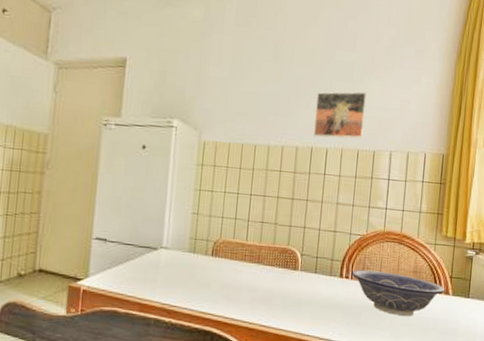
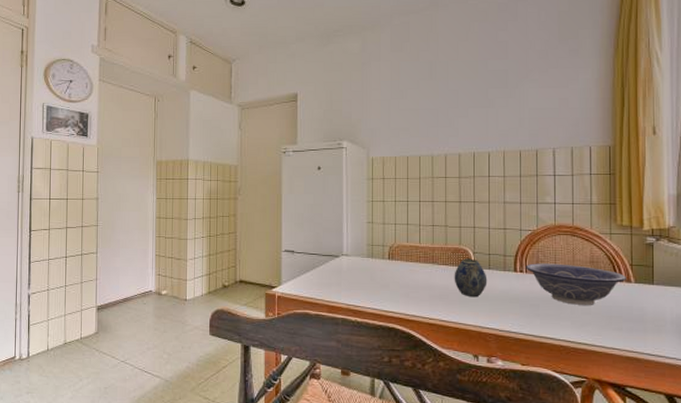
teapot: none [278,259,313,303] -> present [454,257,488,298]
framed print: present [312,91,367,139] -> none [473,96,523,143]

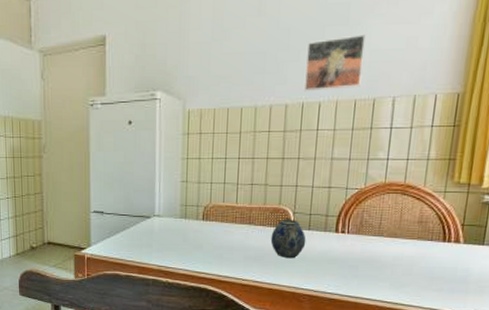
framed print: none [473,96,523,143] -> present [303,34,366,92]
decorative bowl: present [525,263,626,305] -> none [348,223,455,266]

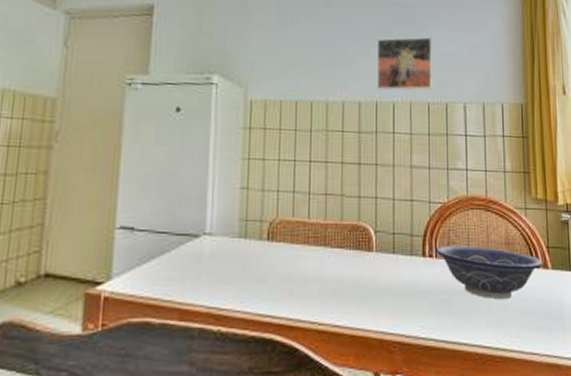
teapot: present [270,217,306,259] -> none [351,237,391,292]
decorative bowl: none [348,223,455,266] -> present [435,245,543,298]

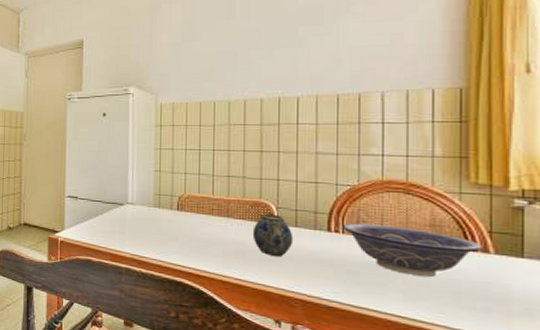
teapot: none [351,237,391,292] -> present [252,212,294,257]
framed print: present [376,37,432,90] -> none [279,32,343,87]

